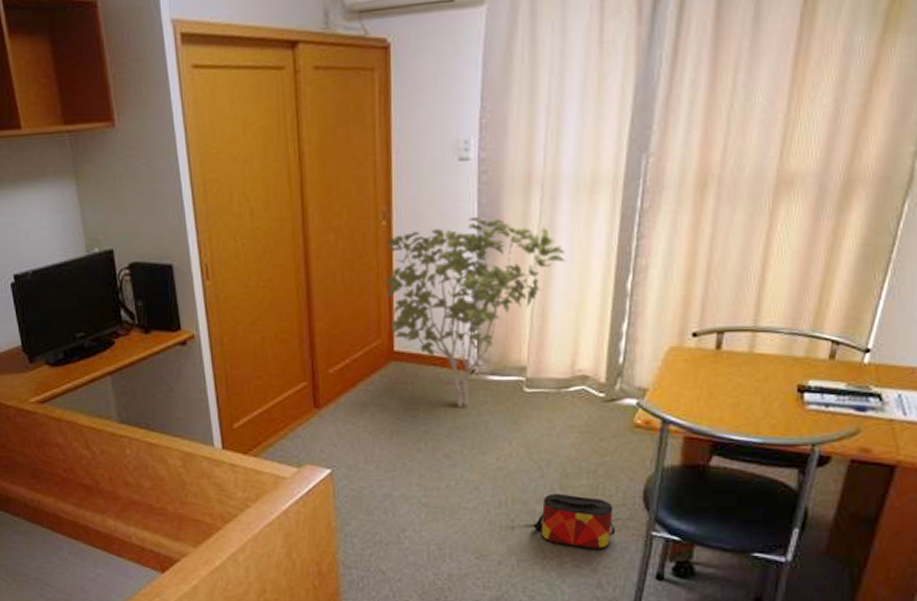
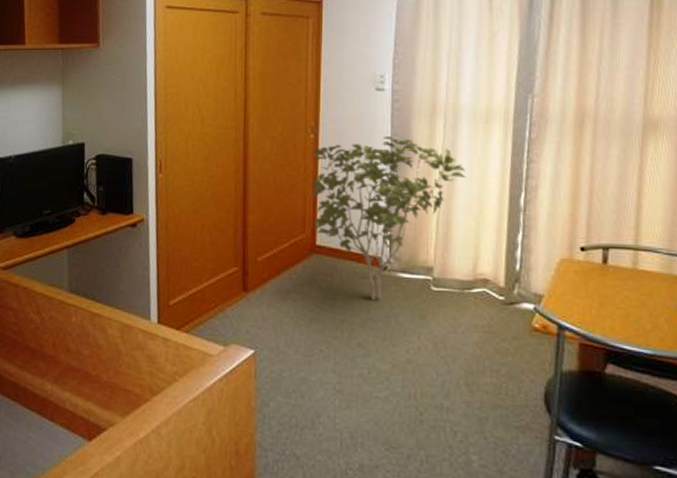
bag: present [533,493,616,549] -> none [441,389,520,450]

